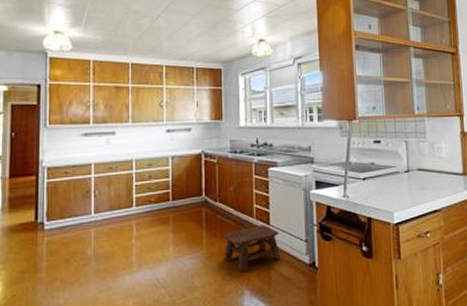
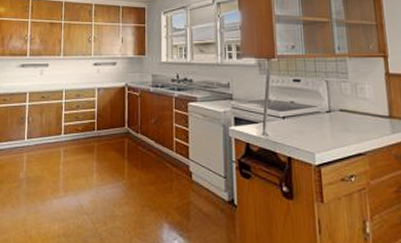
stool: present [223,225,281,271] -> none [144,159,200,204]

